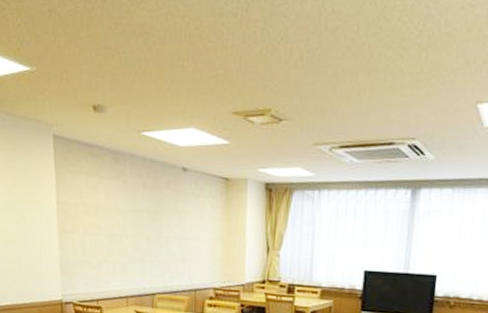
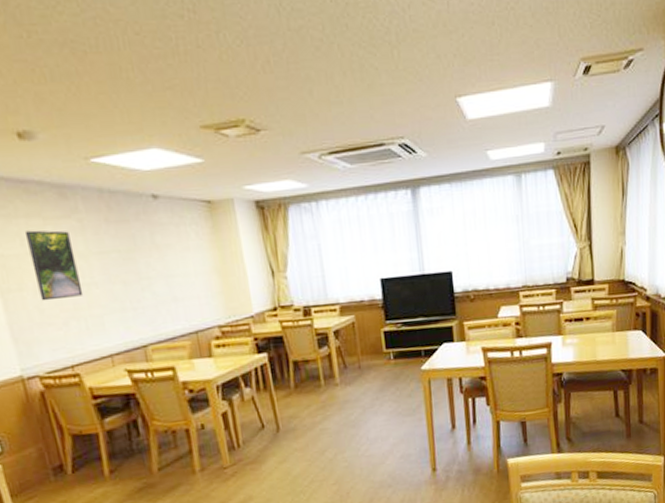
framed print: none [84,185,117,244] -> present [24,230,84,301]

